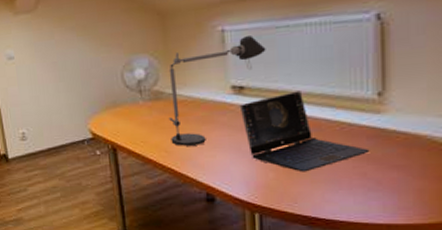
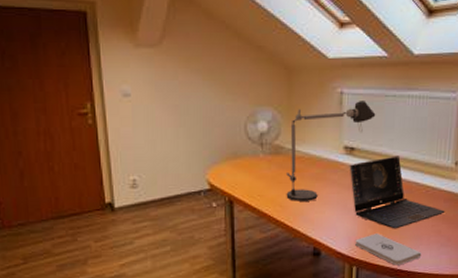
notepad: none [255,177,343,213] -> present [355,233,422,265]

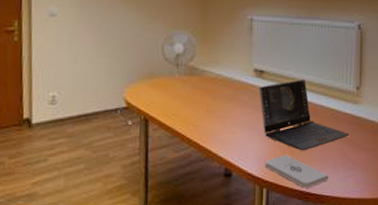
desk lamp: present [286,101,376,201] -> none [199,27,283,121]

